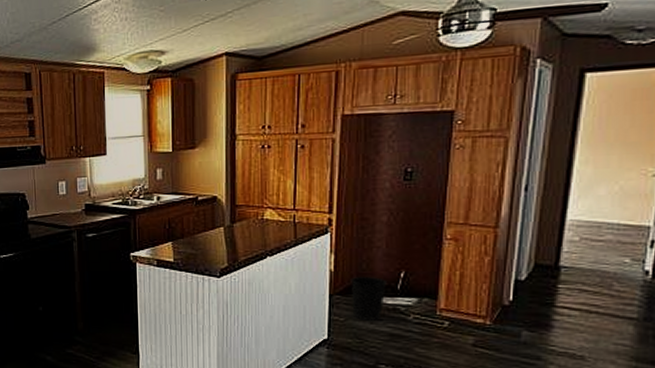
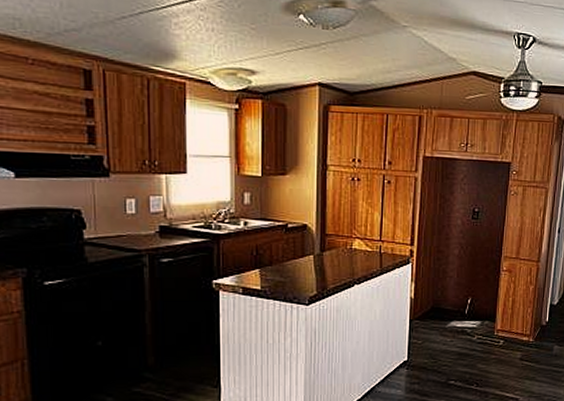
wastebasket: present [350,277,387,321] -> none [428,303,457,342]

